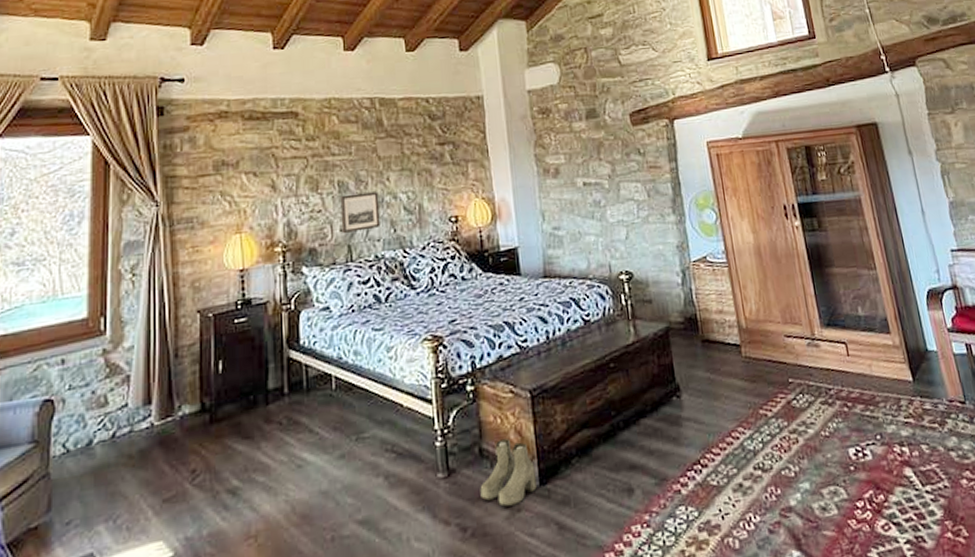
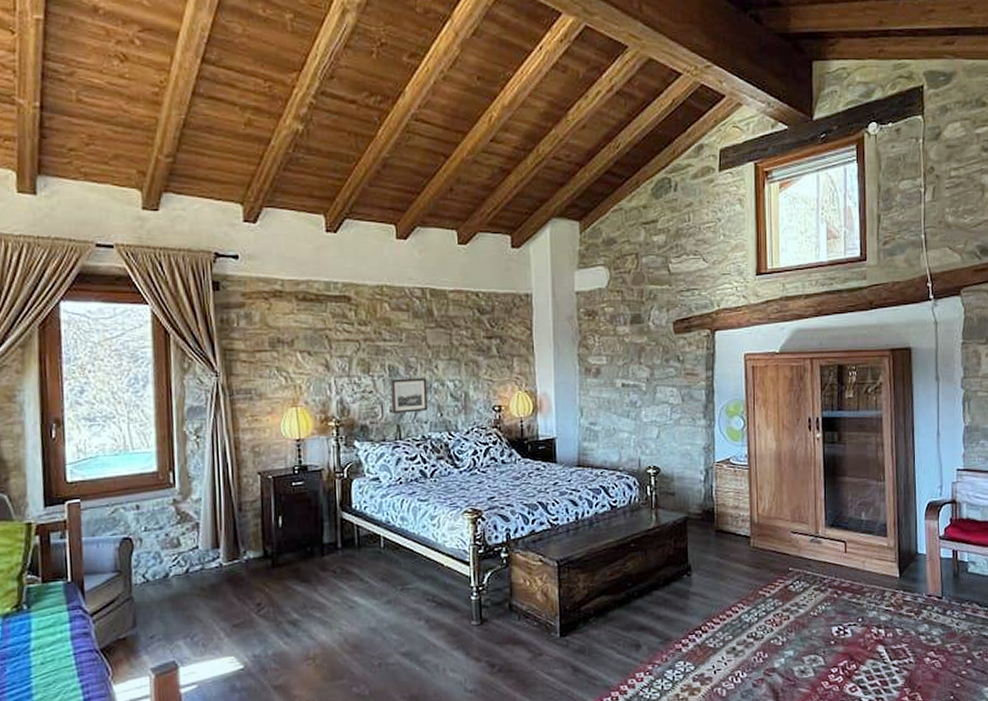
boots: present [480,438,537,507] -> none [508,598,557,651]

